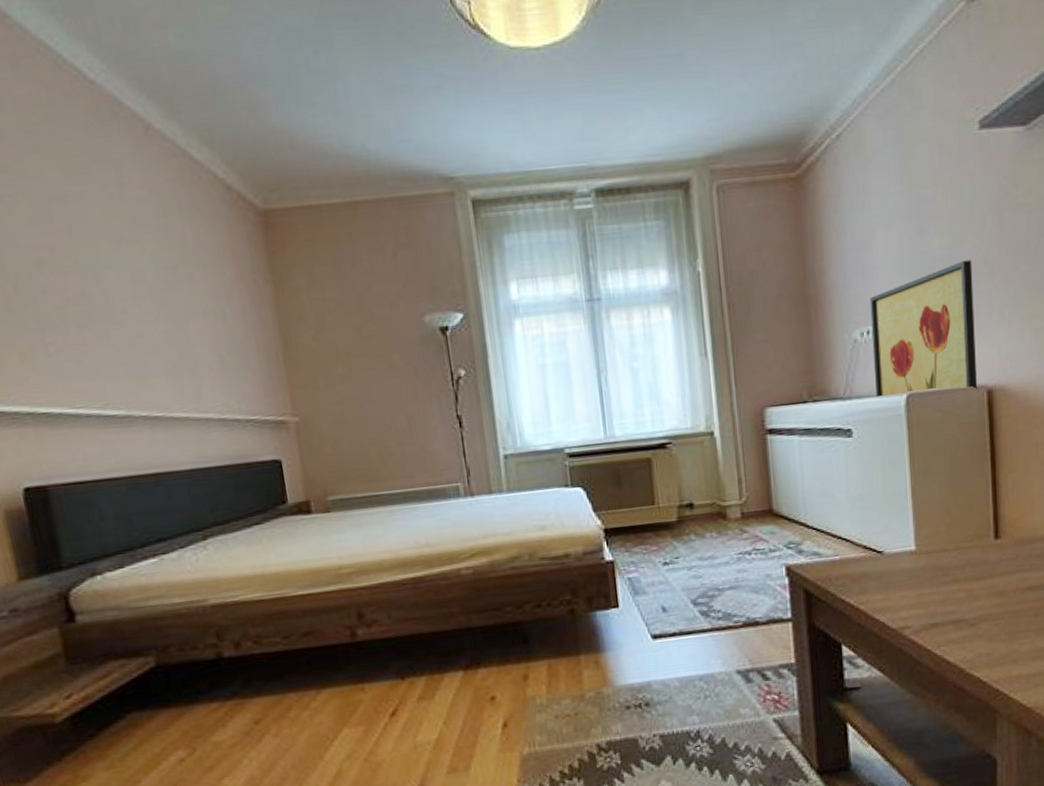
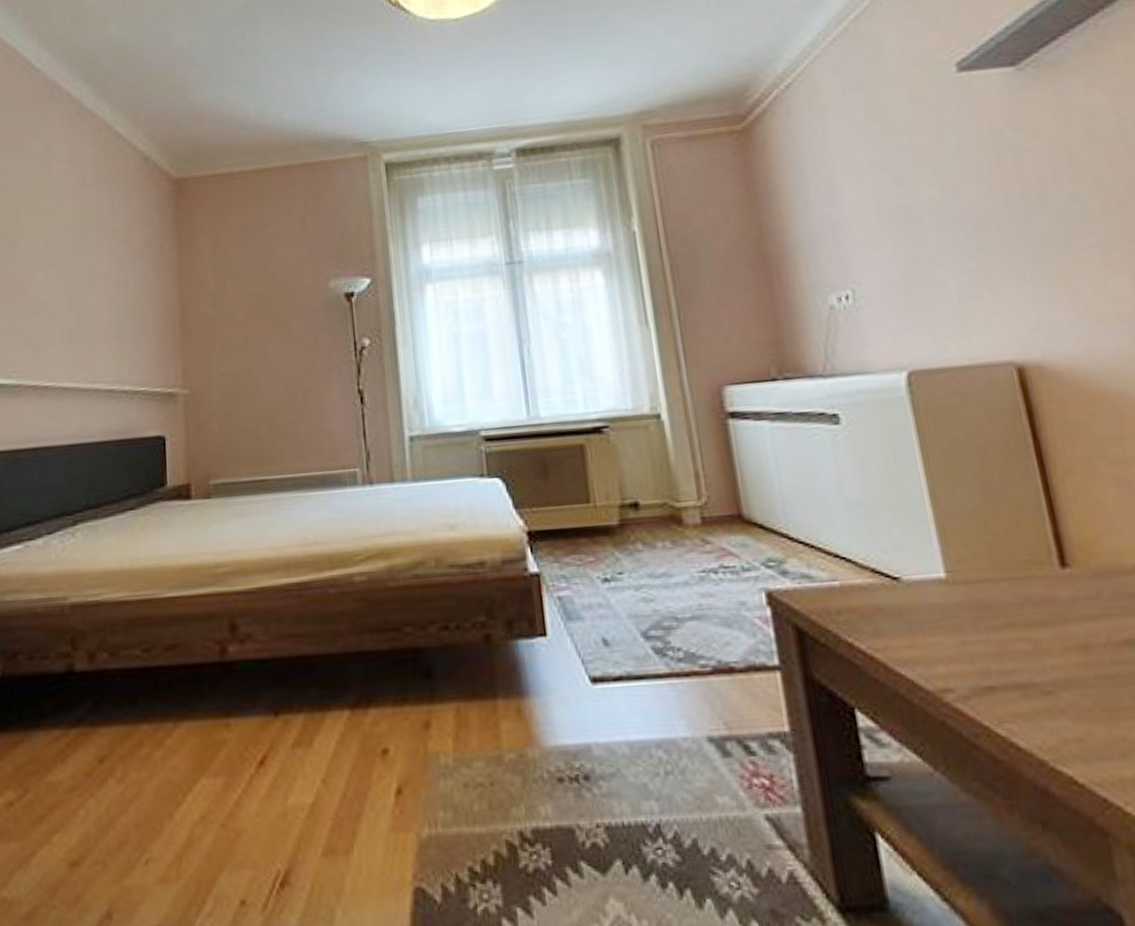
wall art: present [870,259,978,396] -> none [844,212,1004,374]

